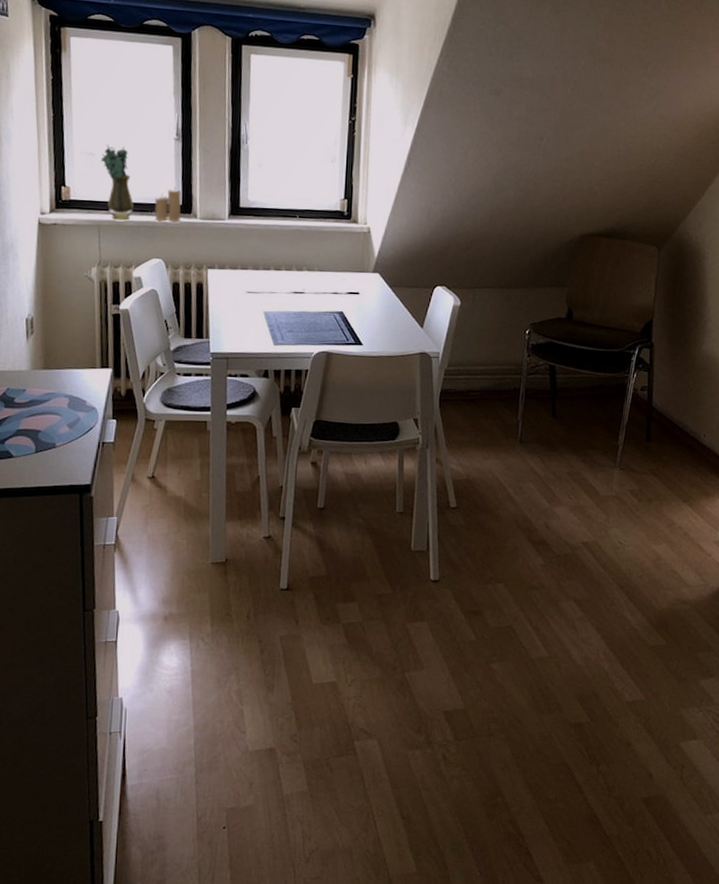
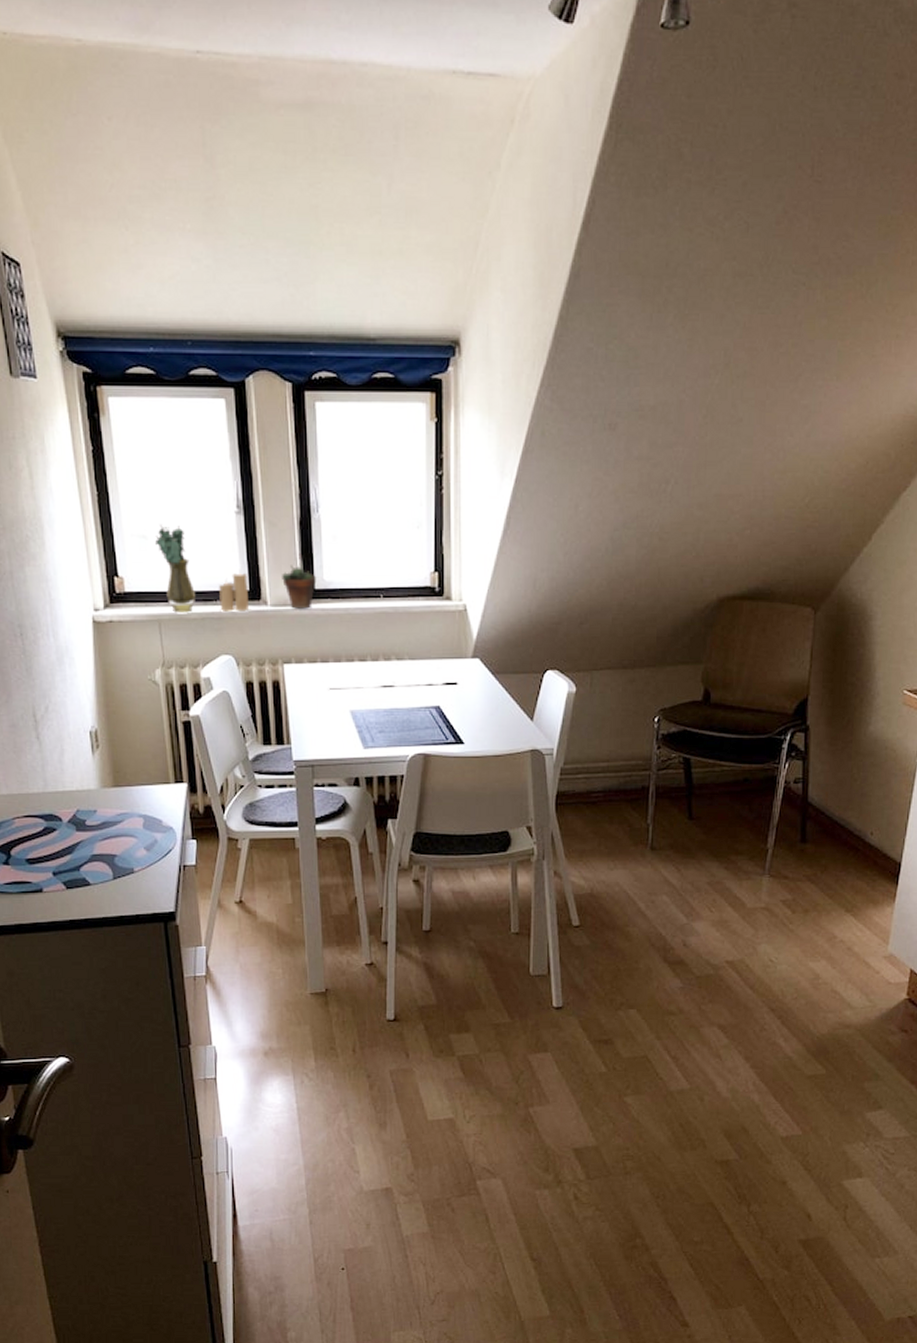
succulent plant: none [211,176,242,223] -> present [282,553,316,609]

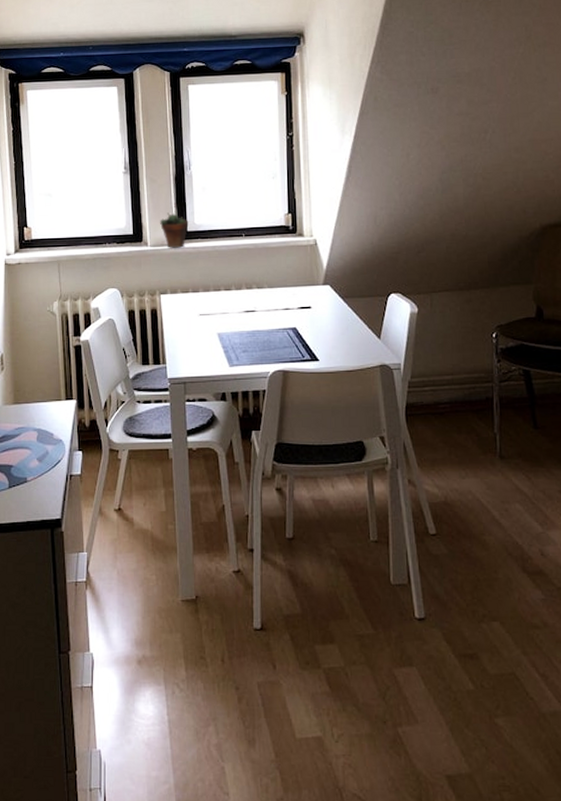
vase: present [155,524,195,613] -> none [58,184,88,255]
candle: present [218,567,249,611] -> none [107,216,133,252]

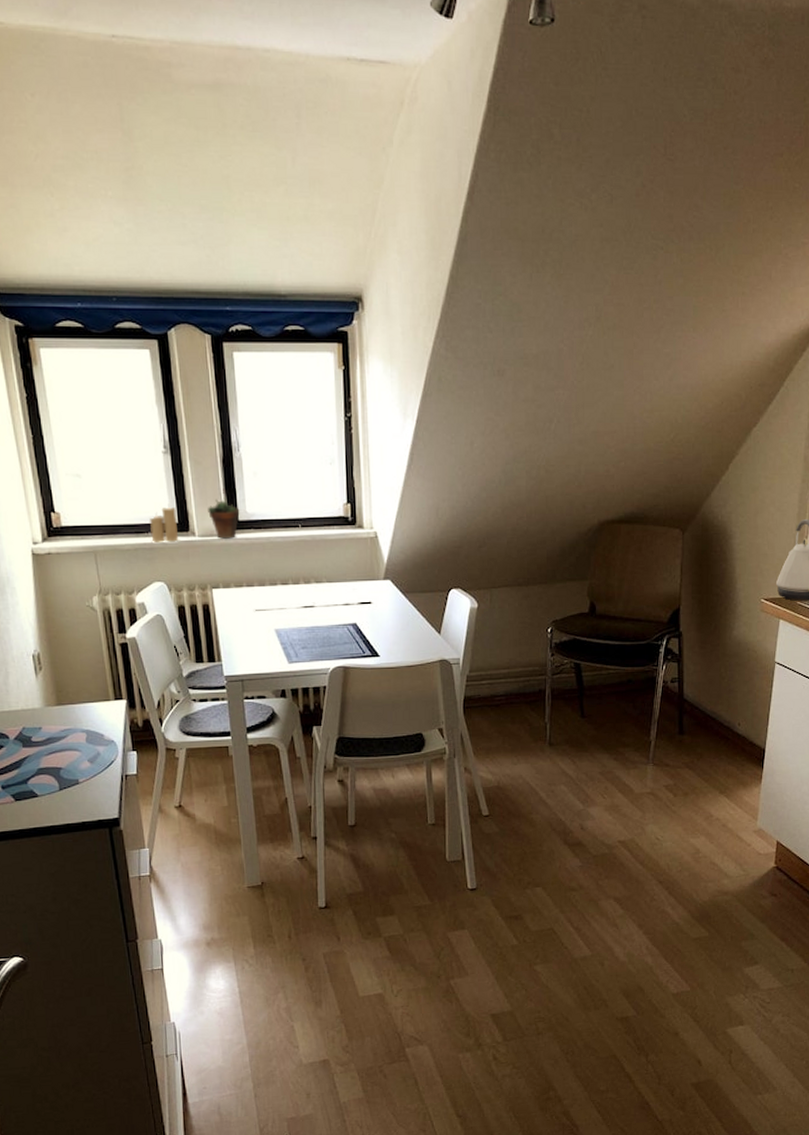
candle: none [107,216,133,252] -> present [149,502,178,542]

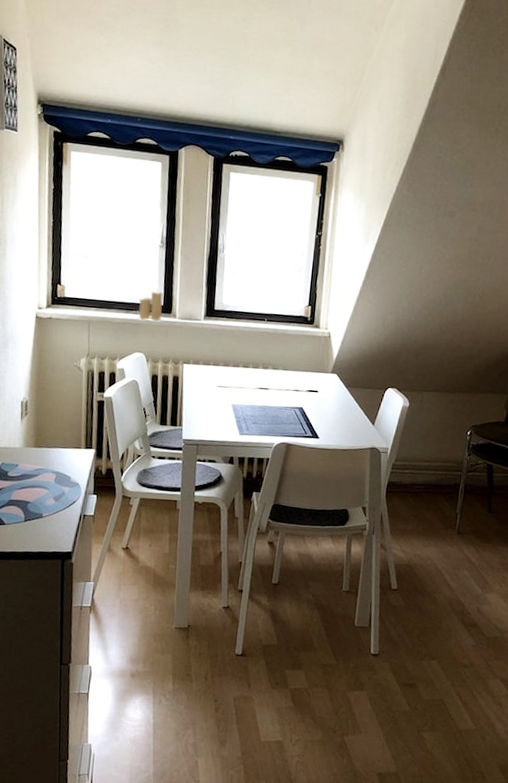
succulent plant: present [208,488,240,539] -> none [190,281,217,324]

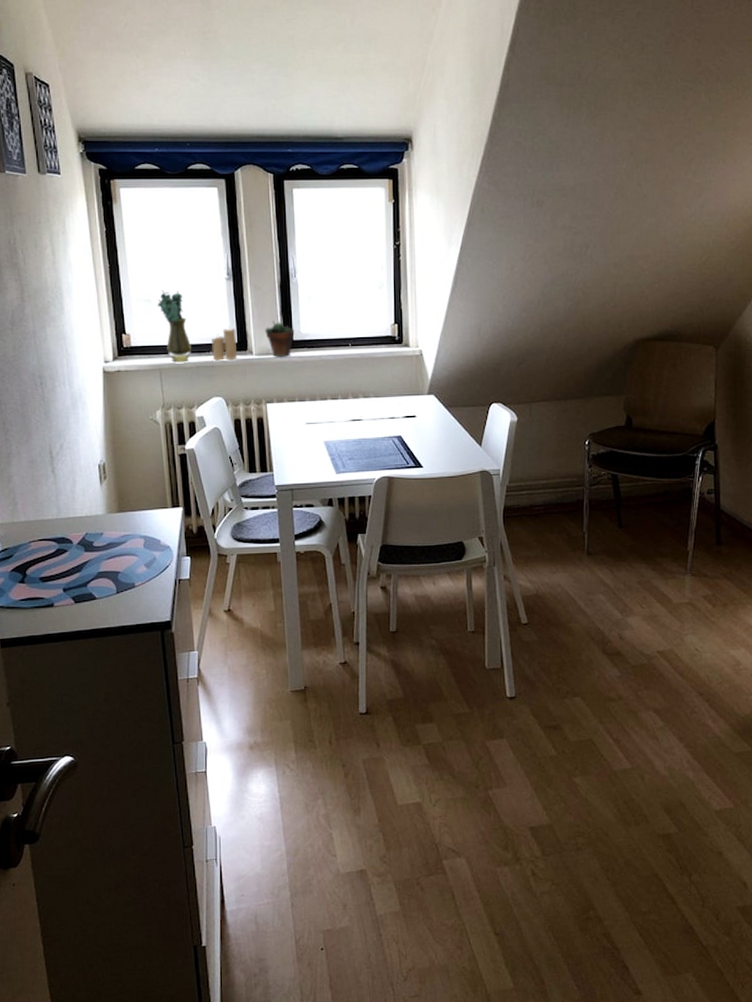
vase: none [94,249,120,318] -> present [158,290,191,363]
succulent plant: none [190,281,217,324] -> present [265,311,295,357]

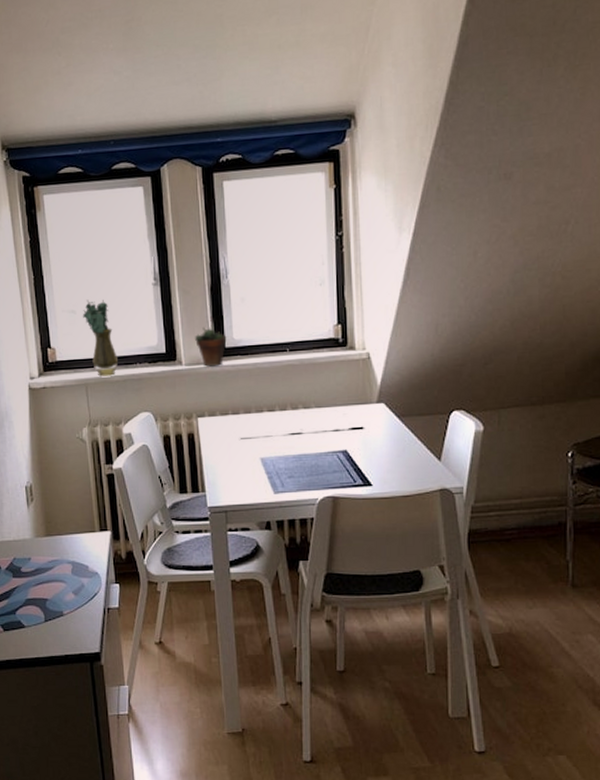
candle: present [210,324,237,361] -> none [138,333,166,373]

